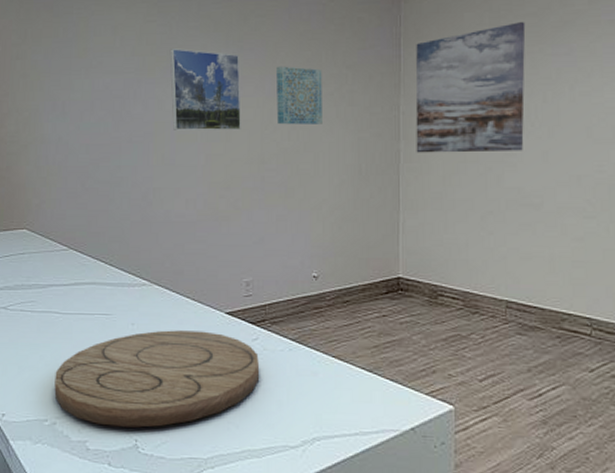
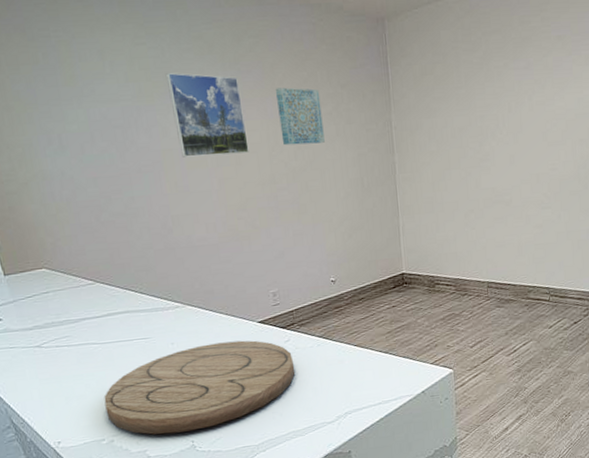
wall art: present [415,22,526,153] -> none [401,39,495,164]

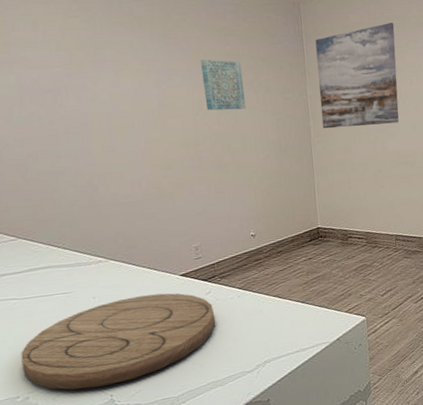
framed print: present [165,73,249,158] -> none [96,43,175,120]
wall art: none [401,39,495,164] -> present [315,23,399,129]

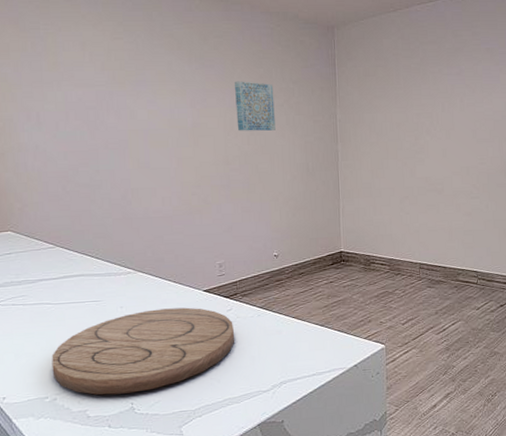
wall art: present [315,23,399,129] -> none [347,48,429,153]

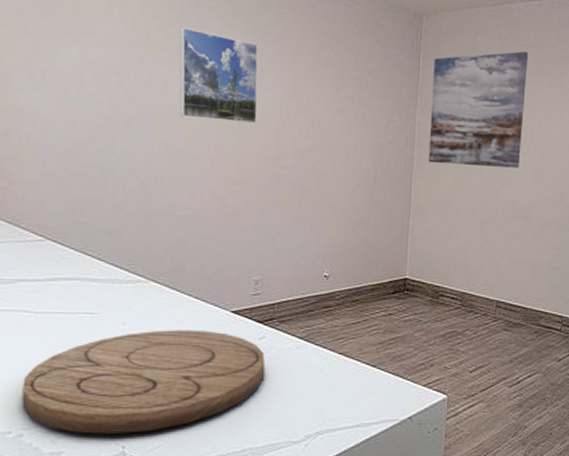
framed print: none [137,64,207,138] -> present [179,27,259,124]
wall art: present [234,81,276,131] -> none [295,62,344,126]
wall art: none [347,48,429,153] -> present [428,51,529,168]

